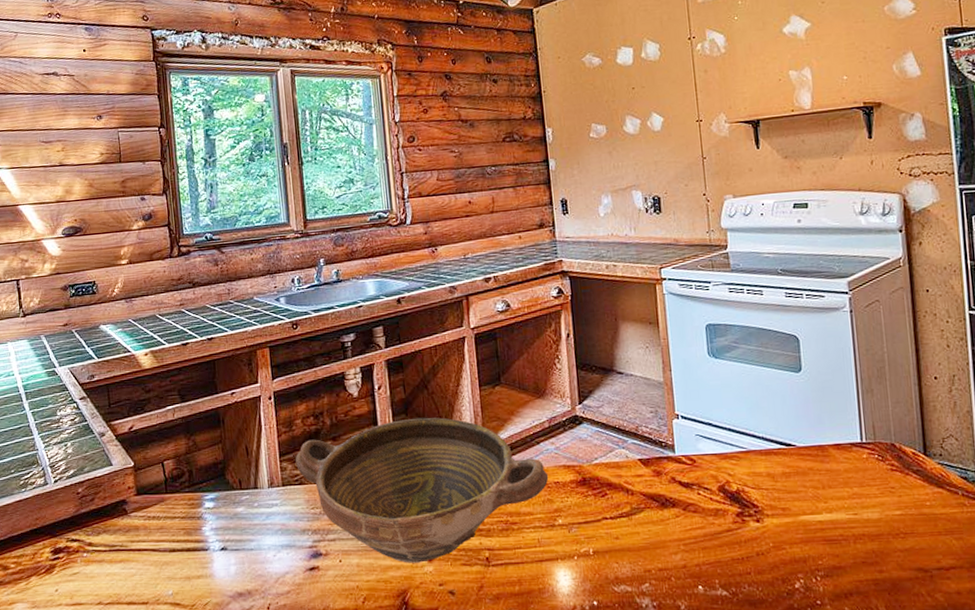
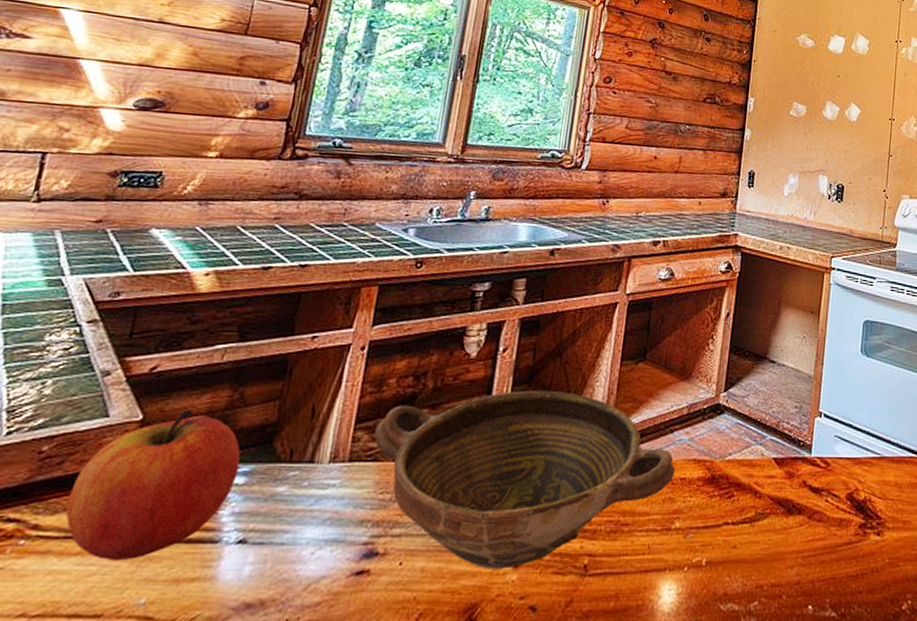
apple: none [104,456,208,565] -> present [65,409,241,560]

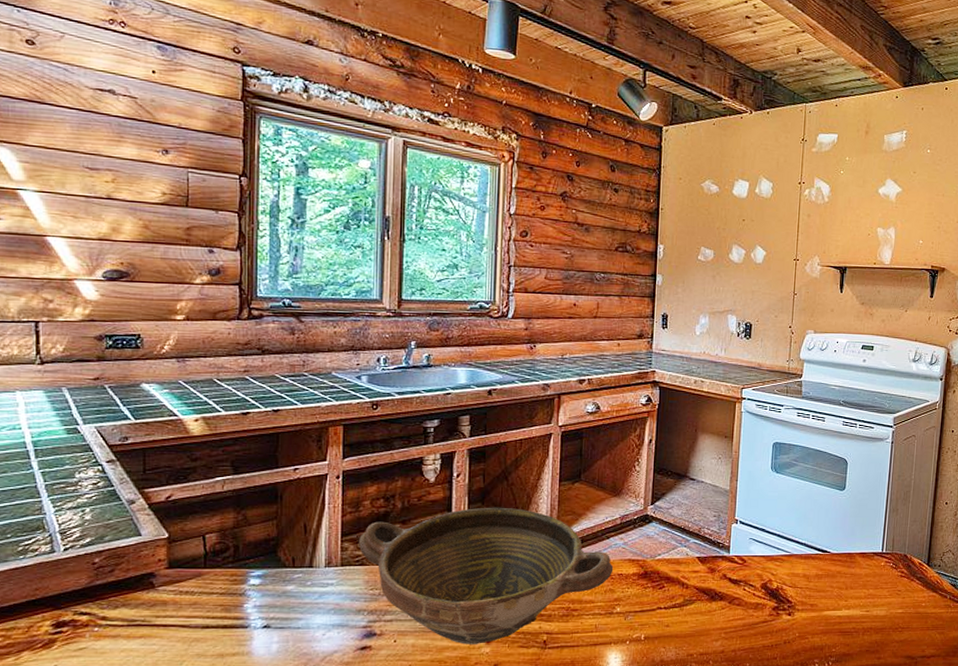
apple: present [65,409,241,560] -> none [125,529,253,641]

